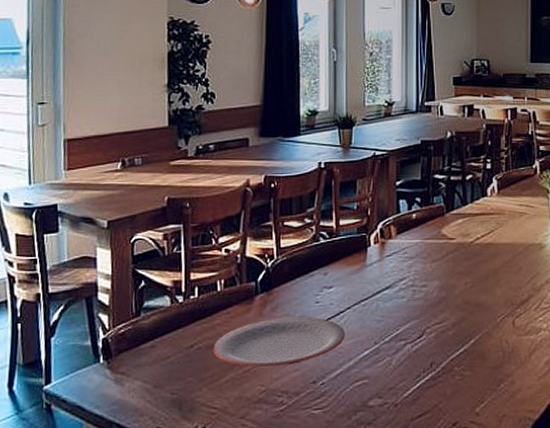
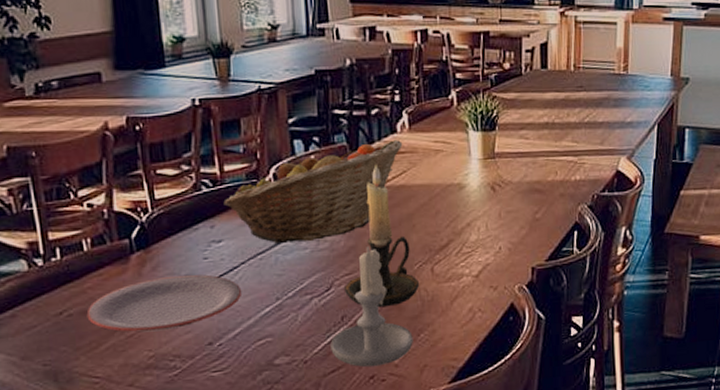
fruit basket: none [337,203,492,292] -> present [223,140,403,244]
candle: none [419,298,494,414] -> present [330,246,413,367]
candle holder: none [435,224,501,357] -> present [345,164,419,308]

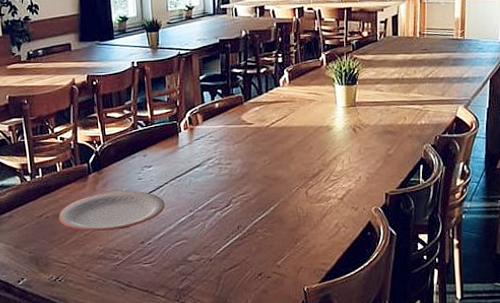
fruit basket: present [223,140,403,244] -> none [153,92,284,170]
candle: present [330,246,413,367] -> none [229,173,292,267]
candle holder: present [345,164,419,308] -> none [240,110,296,221]

